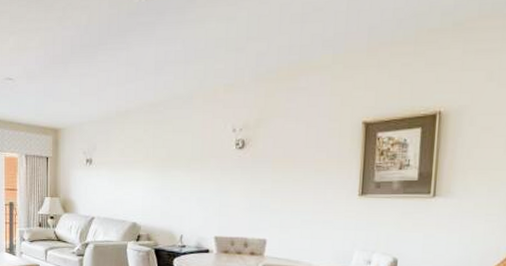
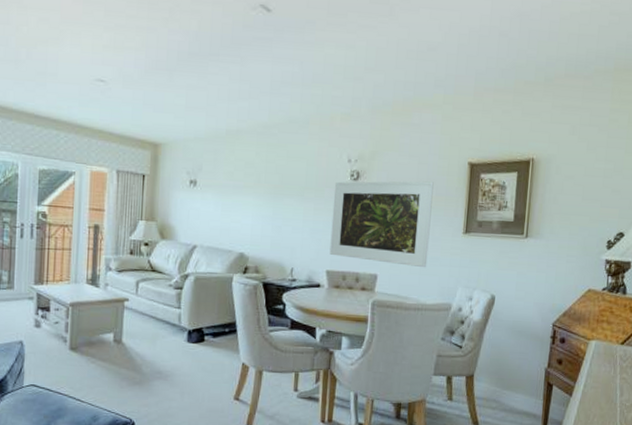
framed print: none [217,145,324,232] -> present [329,181,434,268]

